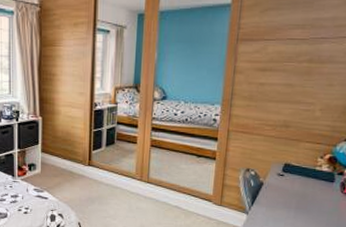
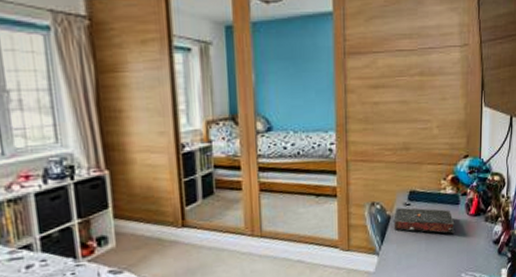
book: none [265,177,327,207] -> present [393,207,455,234]

